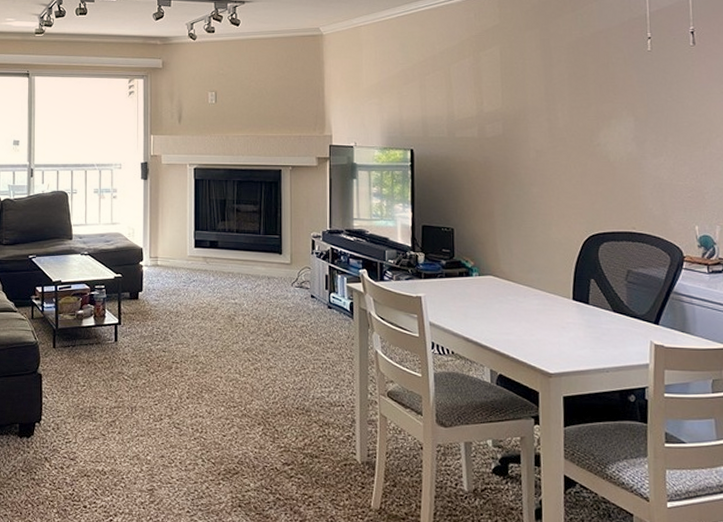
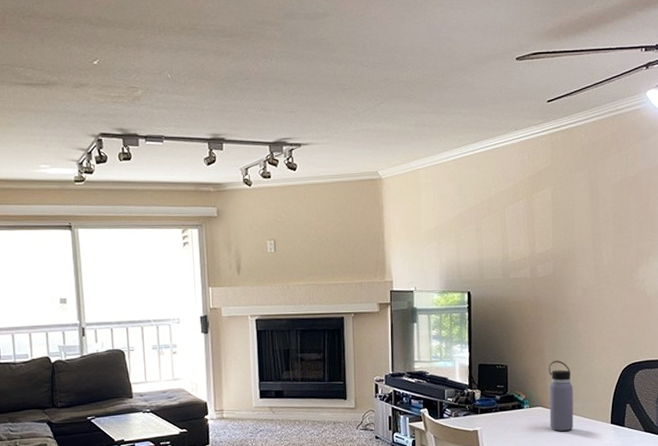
water bottle: none [499,226,530,304] -> present [548,361,574,431]

